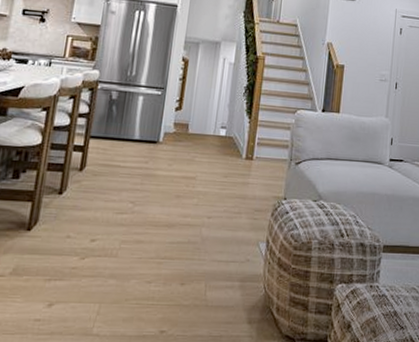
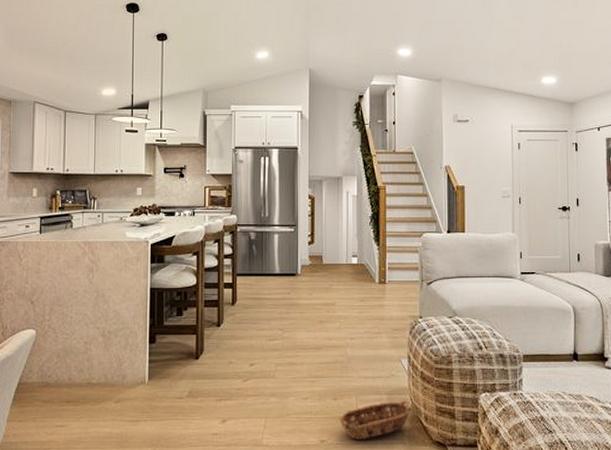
basket: none [183,288,264,331] -> present [338,400,411,440]

